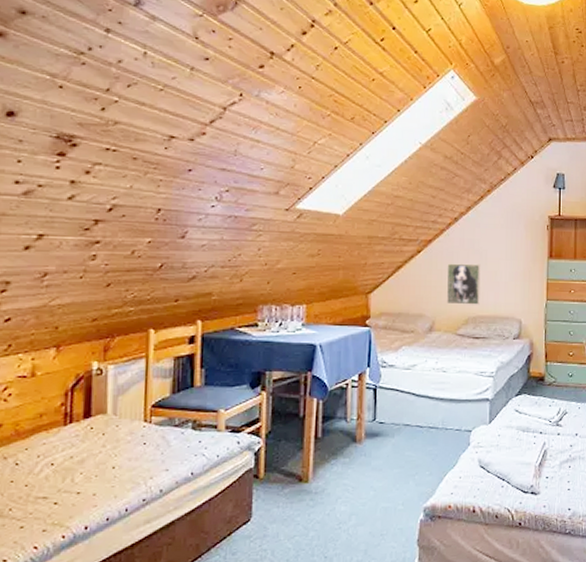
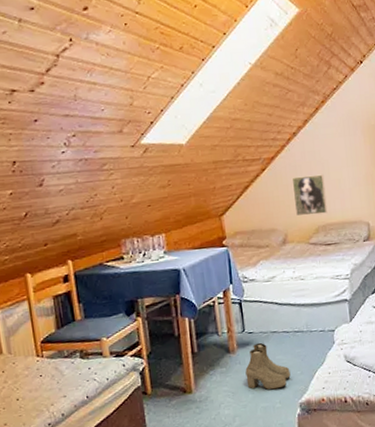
boots: none [369,434,418,489] -> present [245,342,291,391]

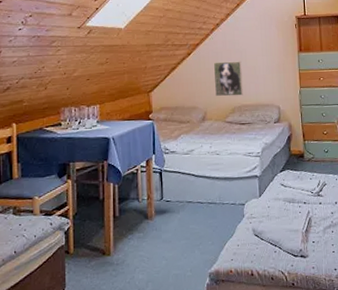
boots: present [245,342,291,391] -> none [161,211,202,258]

